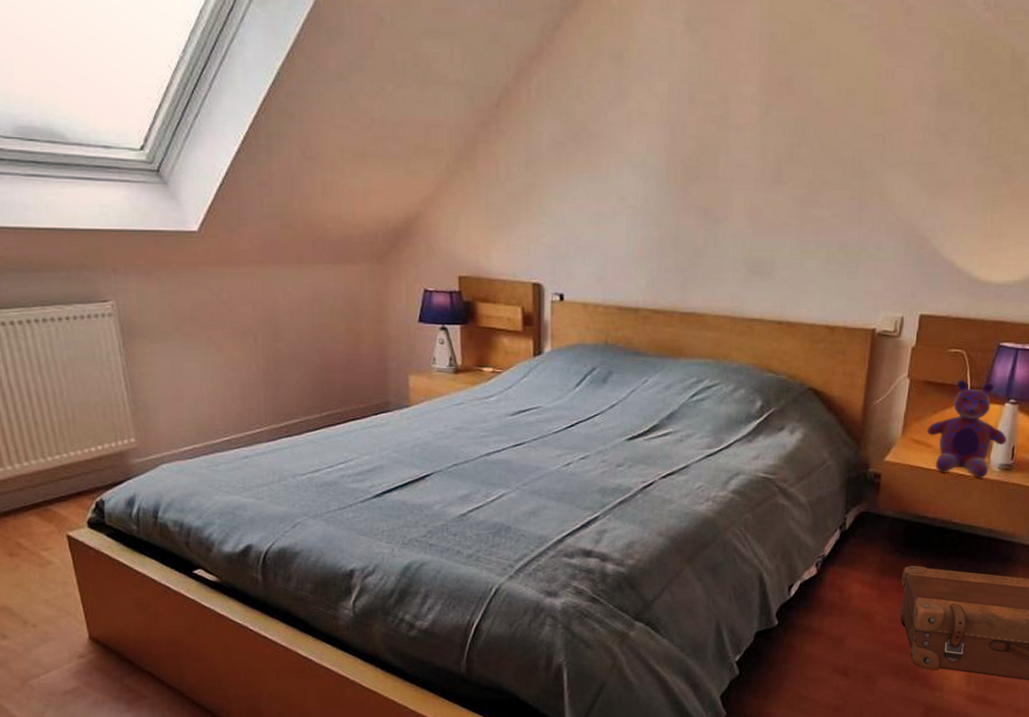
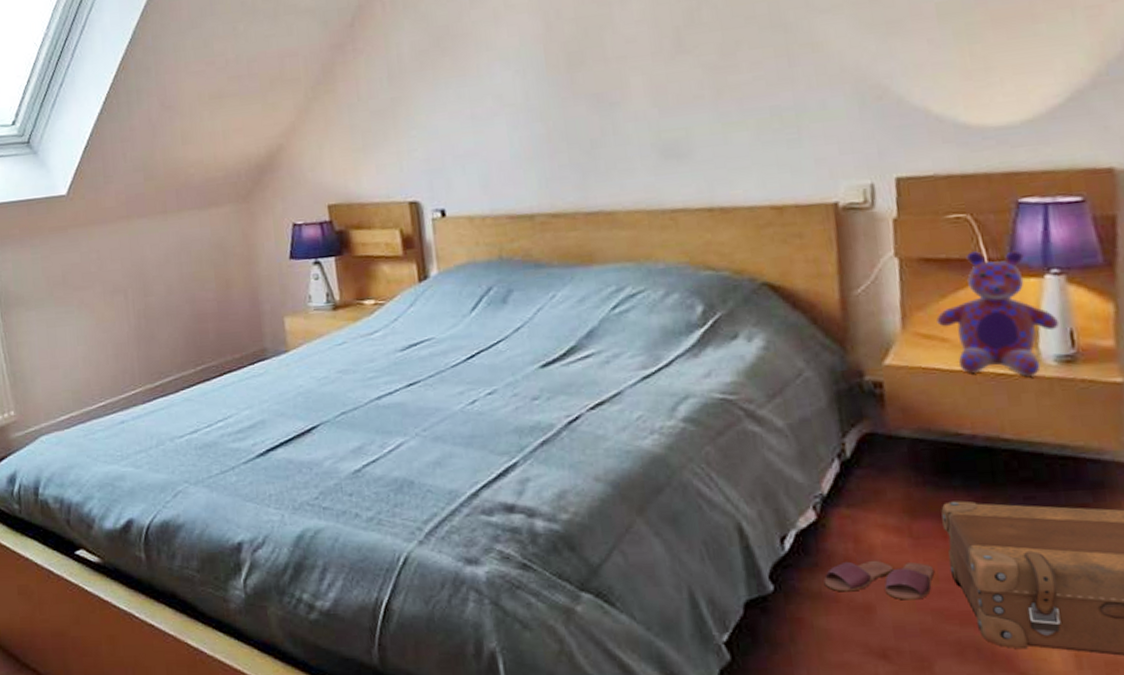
slippers: none [814,605,889,635] -> present [823,560,934,600]

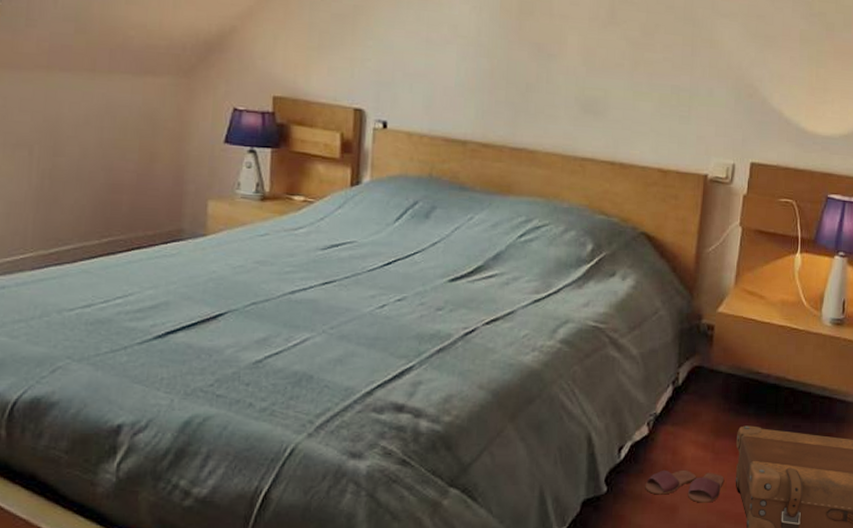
stuffed animal: present [936,250,1060,376] -> none [759,230,838,332]

